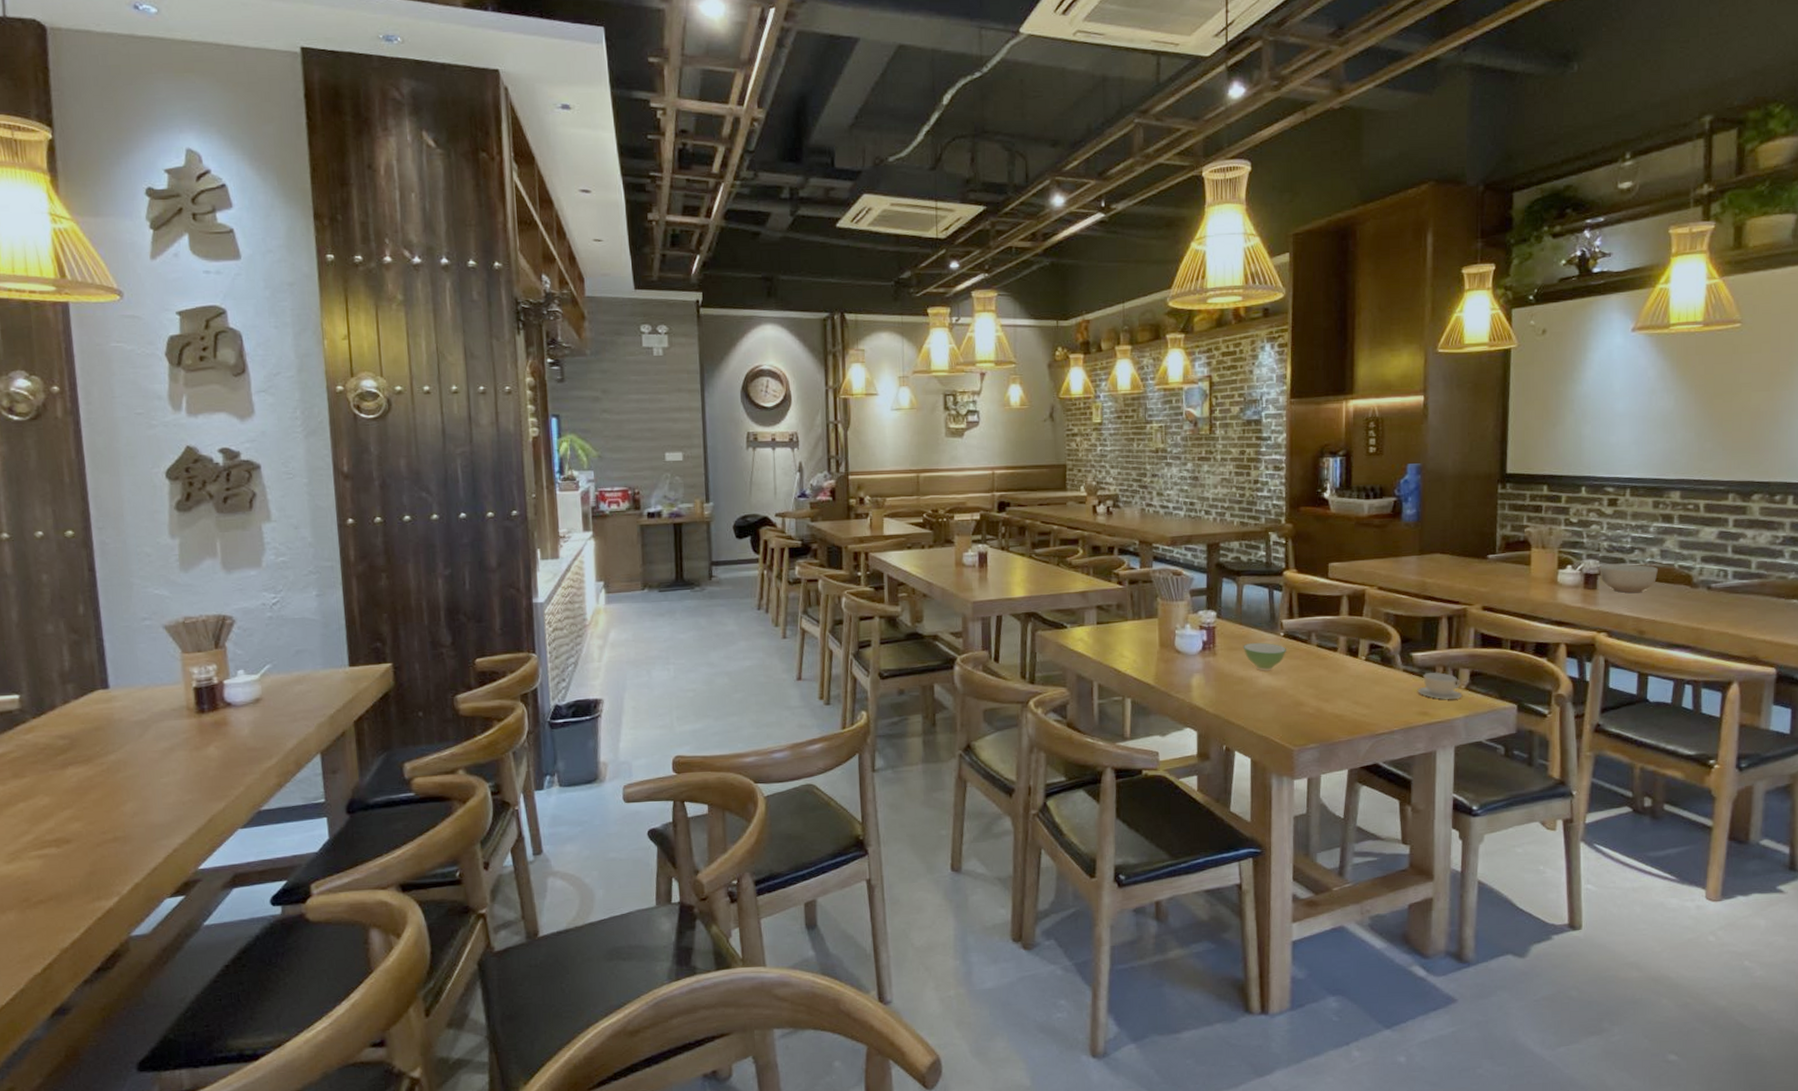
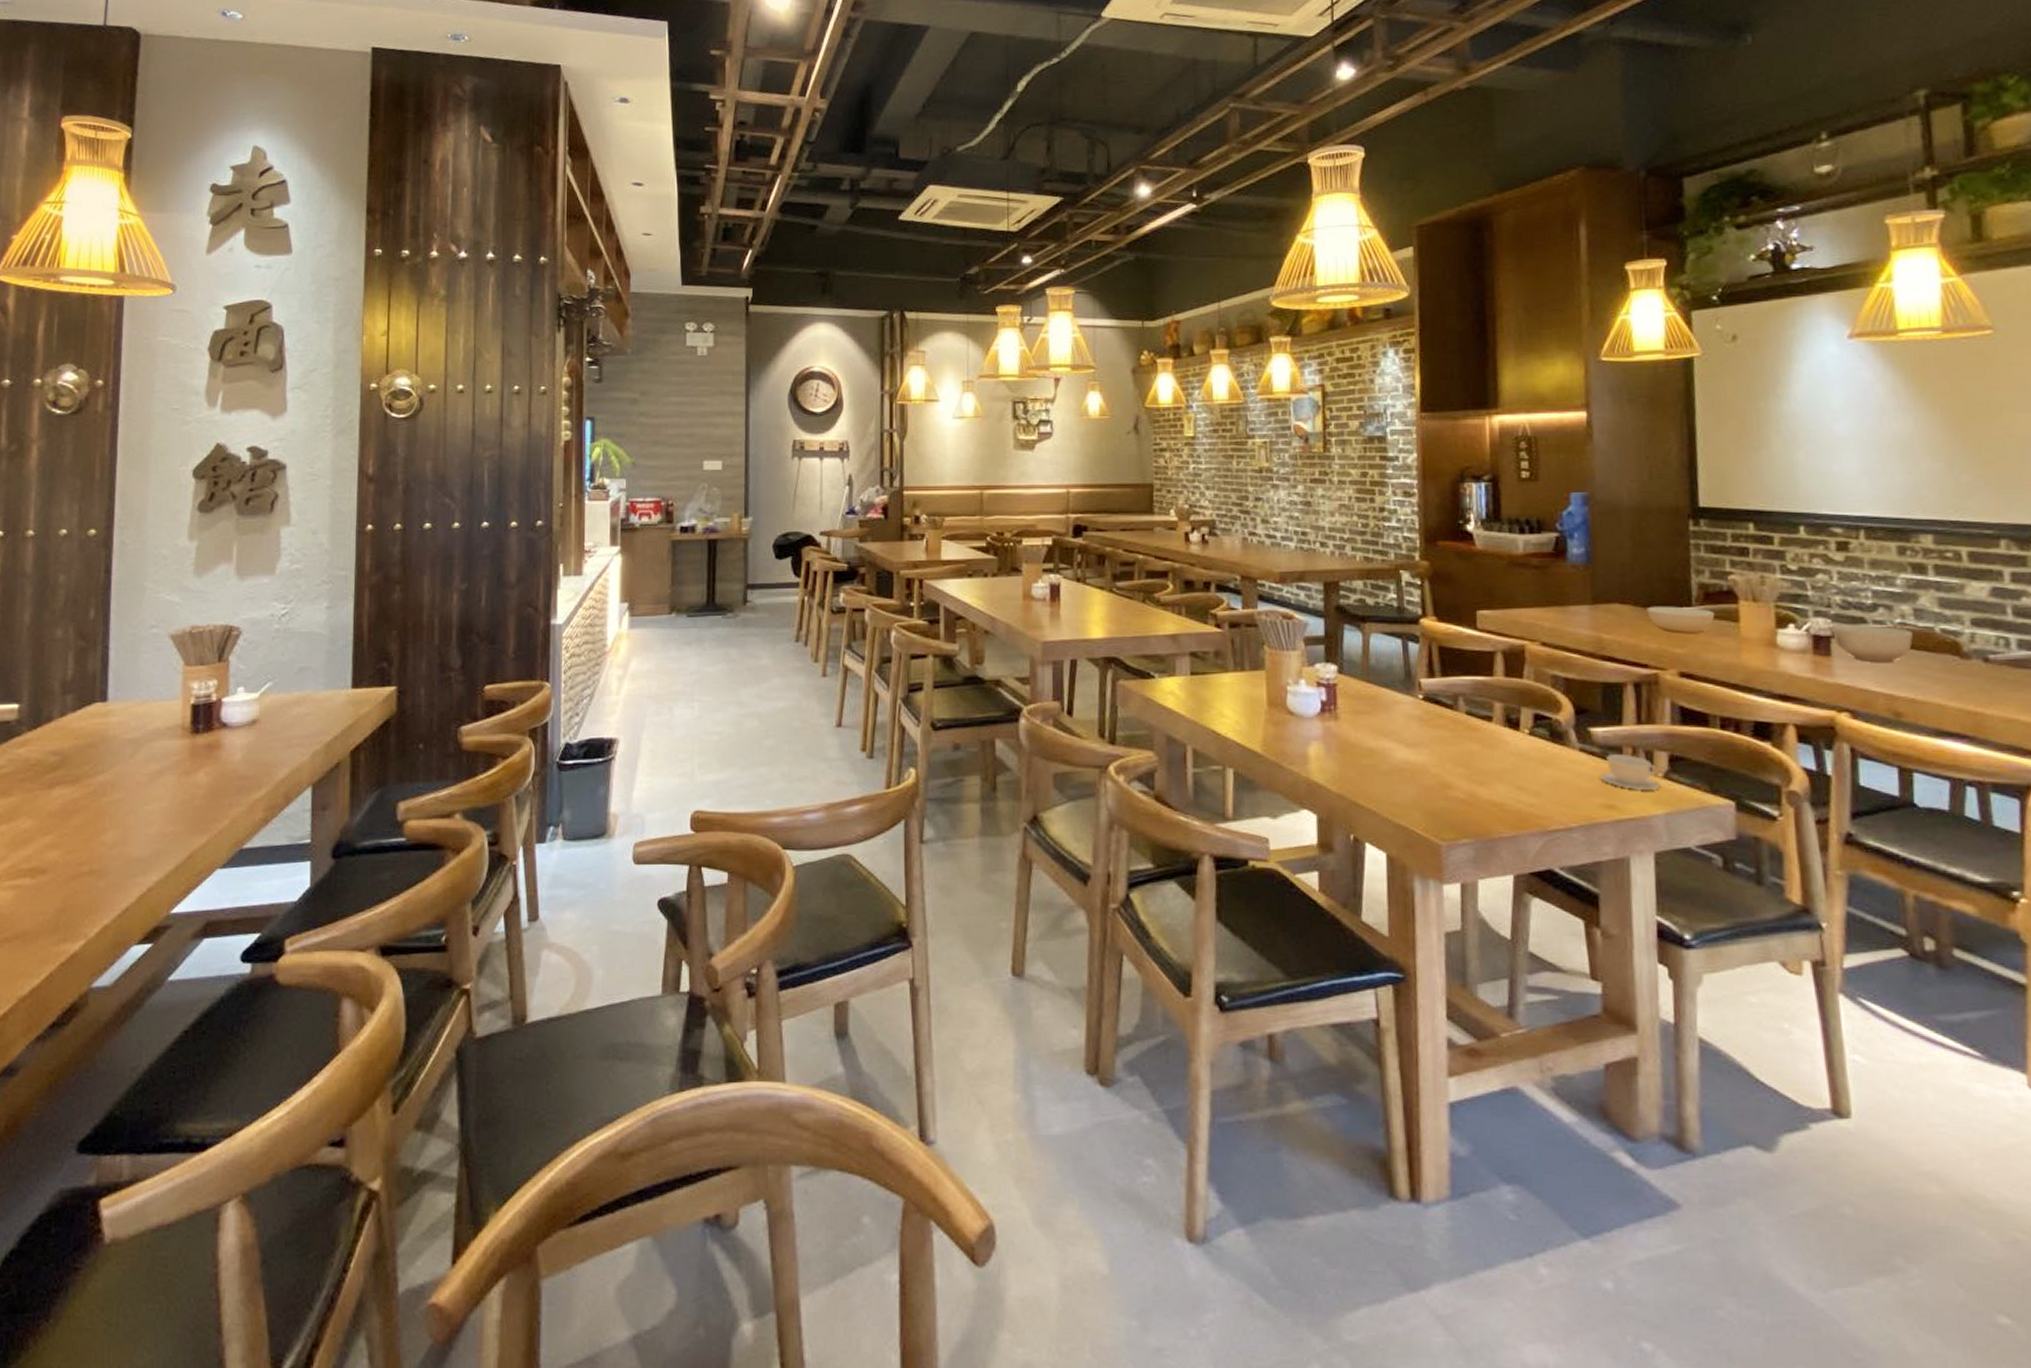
bowl: present [1242,642,1286,671] -> none [1371,705,1427,742]
bowl: none [1461,554,1513,576] -> present [1647,606,1715,634]

